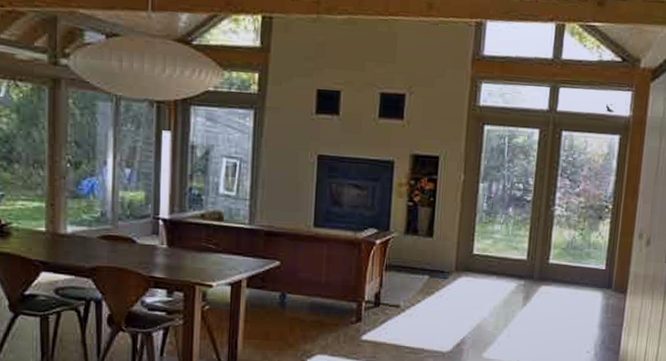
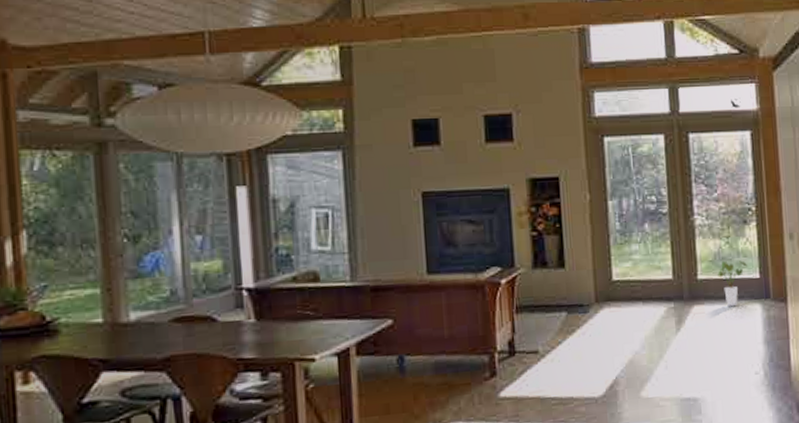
house plant: none [567,250,596,292] -> present [718,260,747,307]

